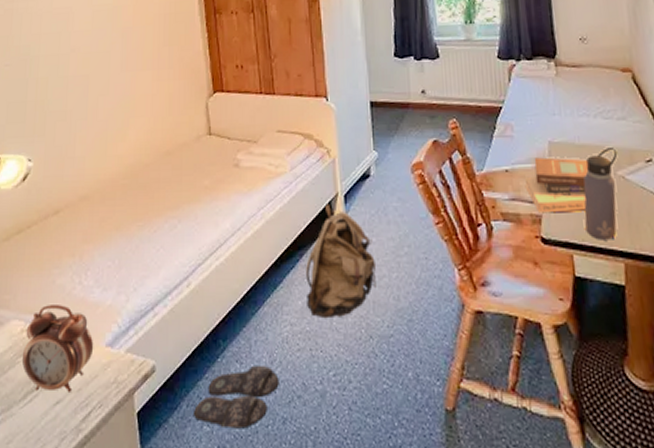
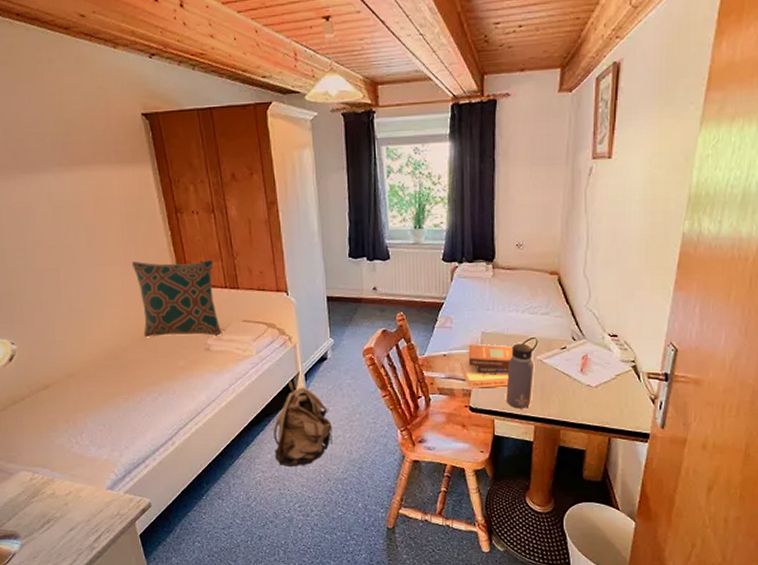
alarm clock: present [21,305,94,392] -> none [34,459,97,522]
pillow: none [164,62,254,151] -> present [131,259,223,337]
slippers: present [194,366,279,429] -> none [186,501,255,544]

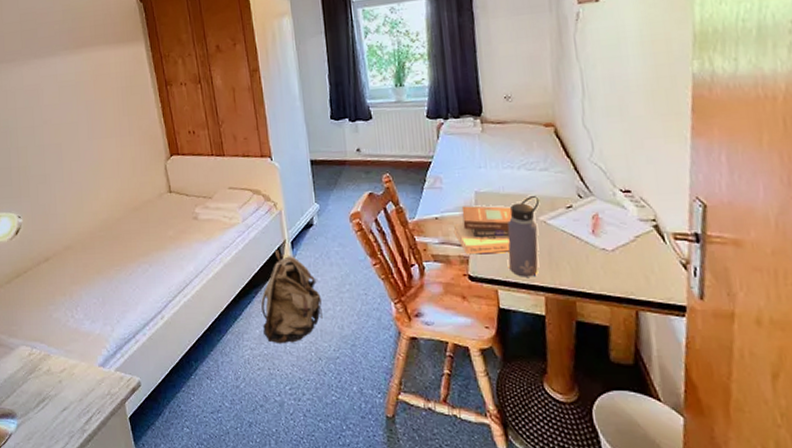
pillow: present [131,259,223,337] -> none [125,128,210,207]

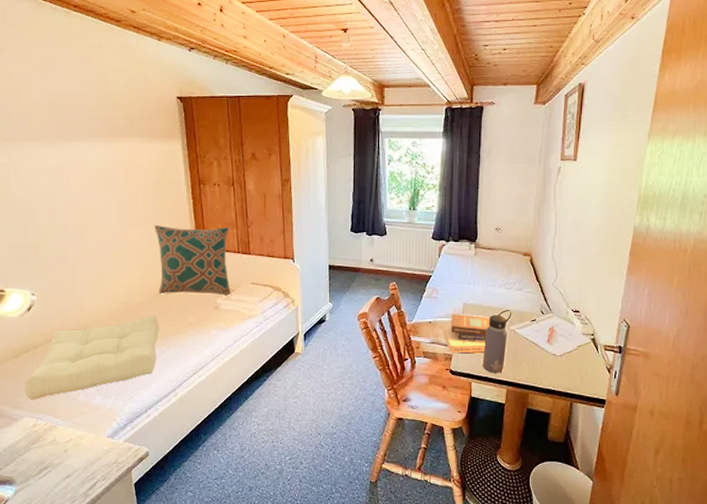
seat cushion: none [17,231,140,328] -> present [24,315,160,400]
pillow: none [125,128,210,207] -> present [154,225,232,296]
backpack: present [261,249,323,344] -> none [271,340,325,421]

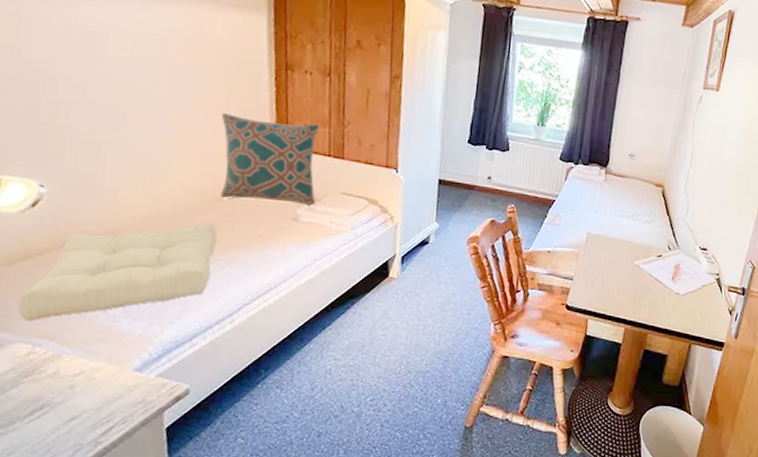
books: present [442,314,491,354] -> none [561,244,615,288]
water bottle: present [483,309,512,373] -> none [601,242,638,311]

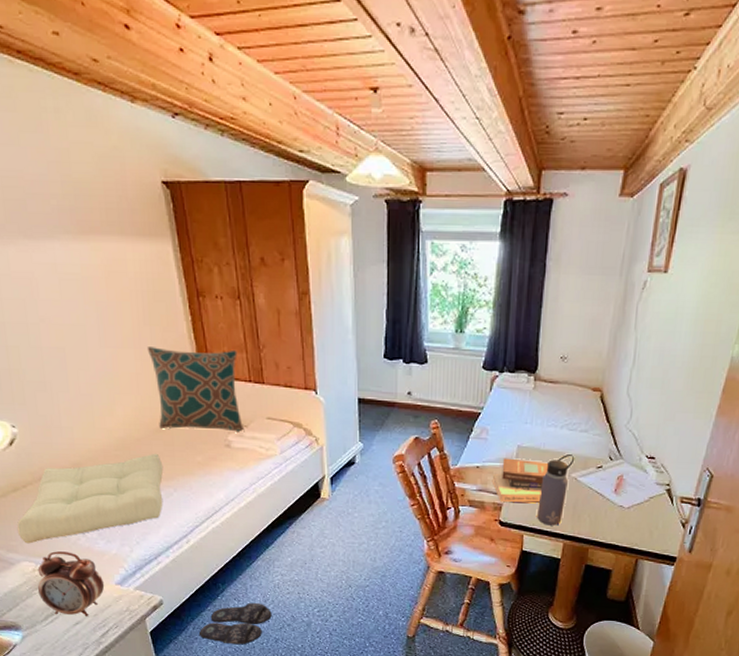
alarm clock: none [27,331,119,410] -> present [37,551,105,616]
slippers: none [228,392,318,441] -> present [199,603,272,645]
books: none [561,244,615,288] -> present [491,458,549,503]
water bottle: none [601,242,638,311] -> present [537,453,575,526]

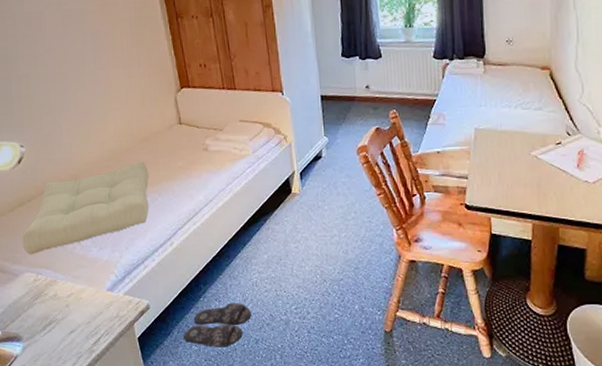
alarm clock: present [37,551,105,616] -> none [37,260,97,324]
pillow: present [147,347,245,432] -> none [134,61,220,138]
books: present [491,458,549,503] -> none [453,141,508,186]
water bottle: present [537,453,575,526] -> none [501,132,533,206]

